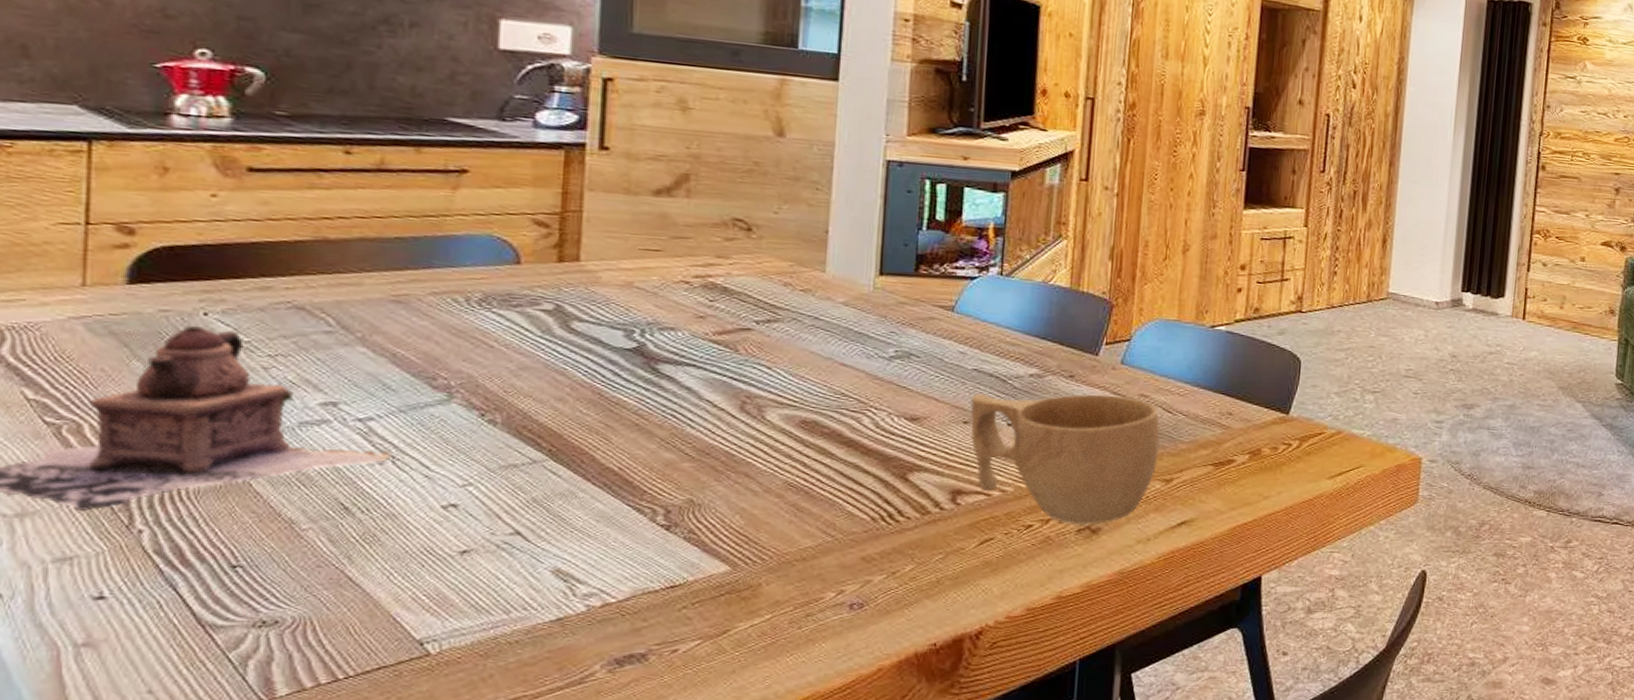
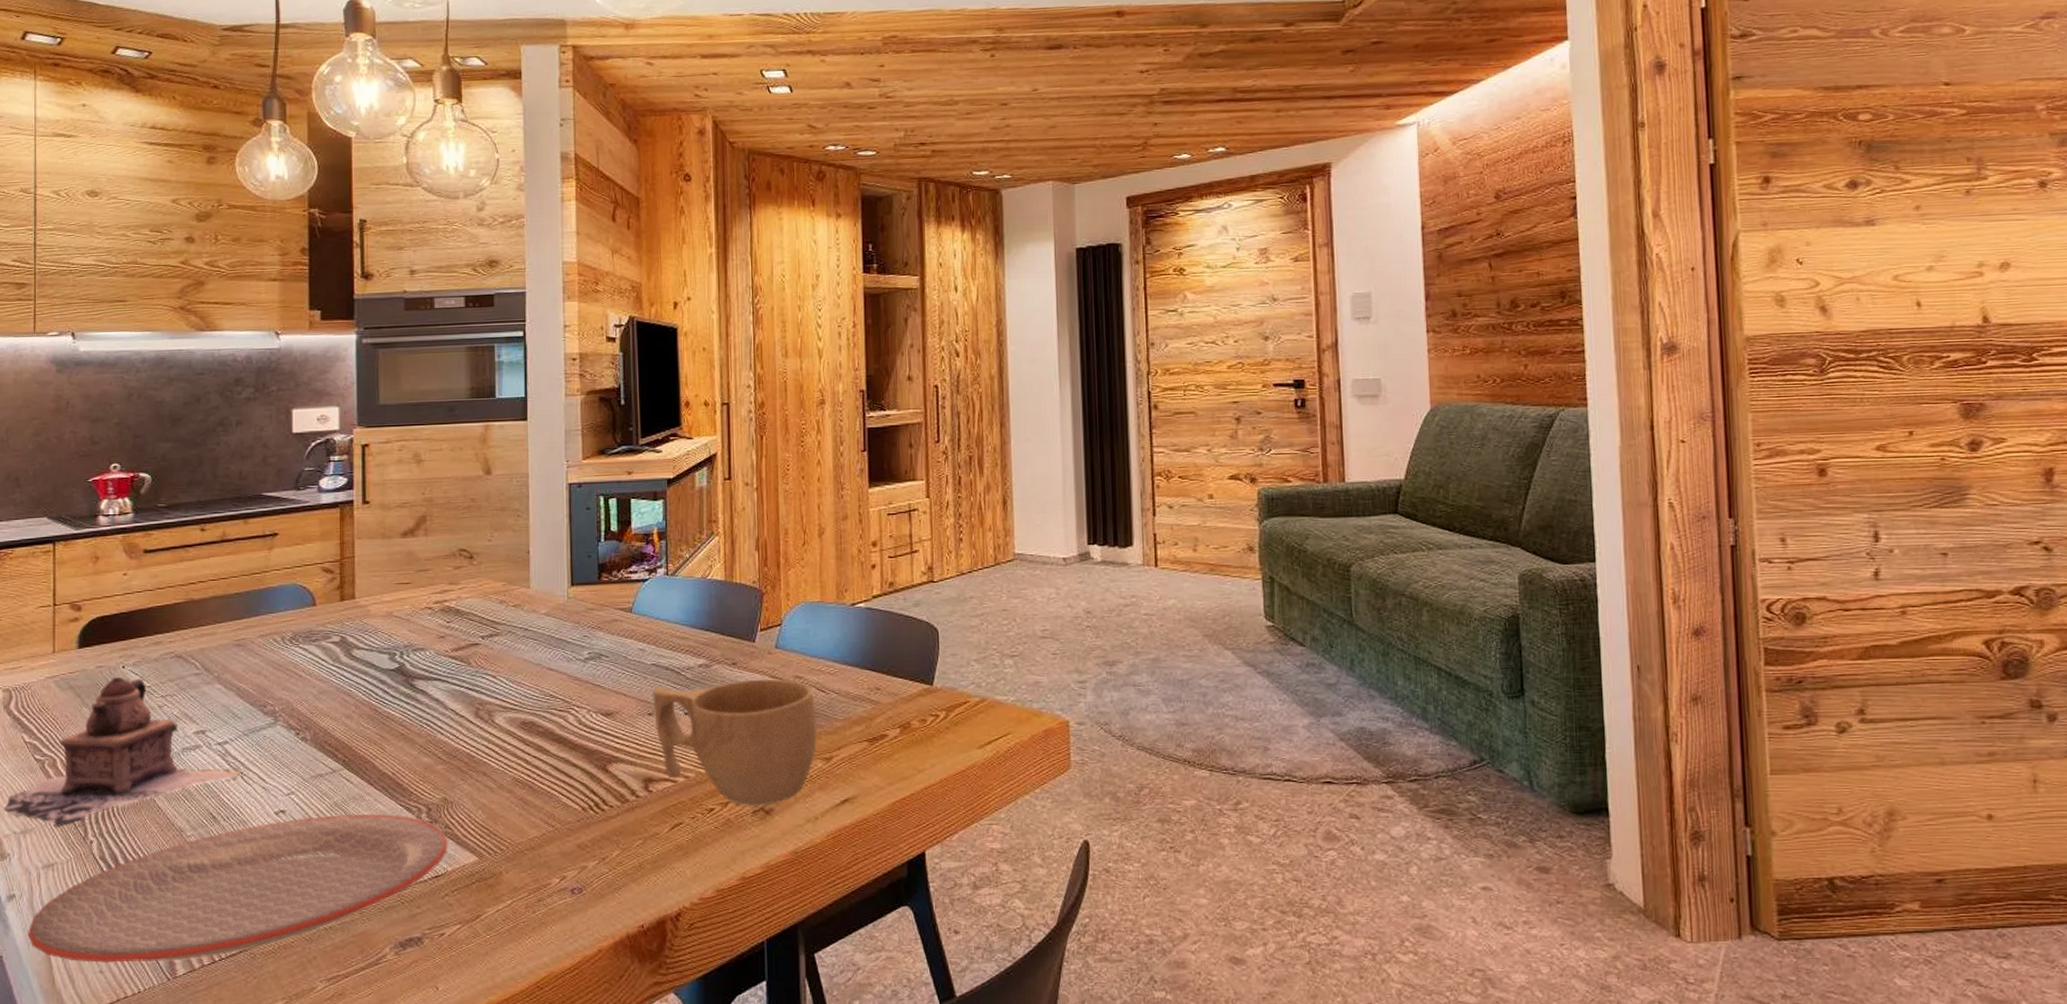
plate: none [21,512,692,681] -> present [27,813,448,963]

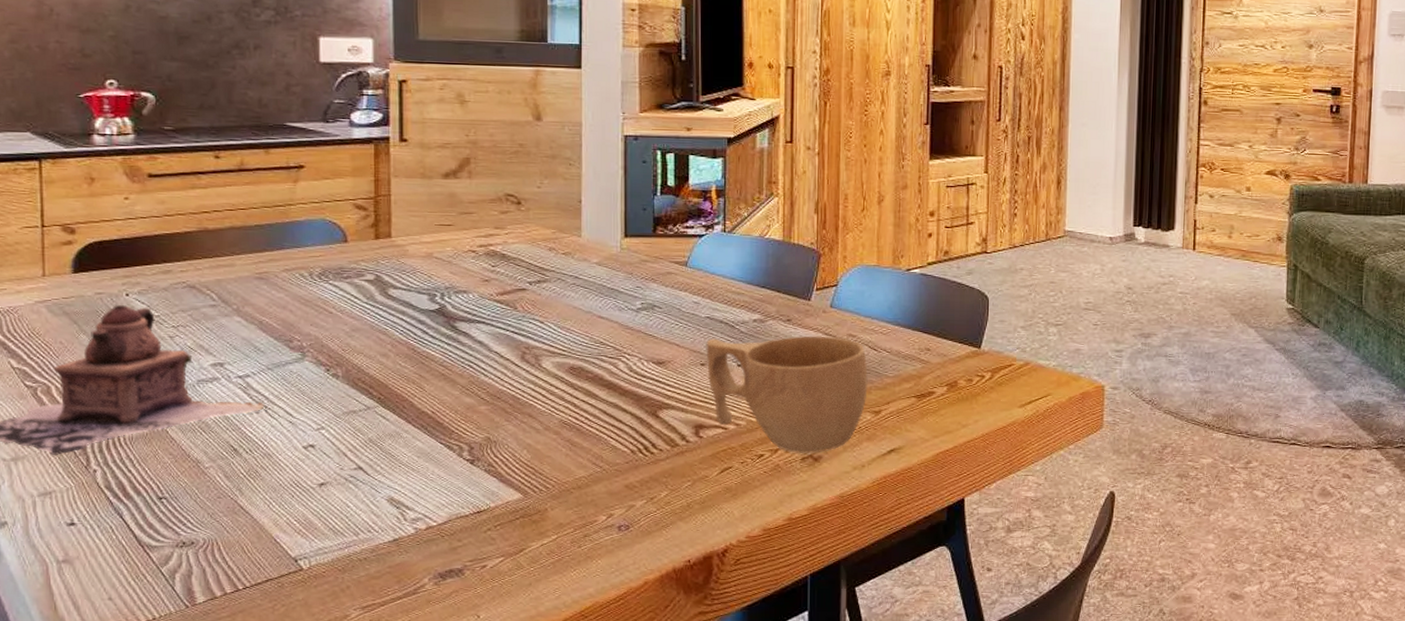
plate: present [27,813,448,963] -> none [23,450,491,590]

